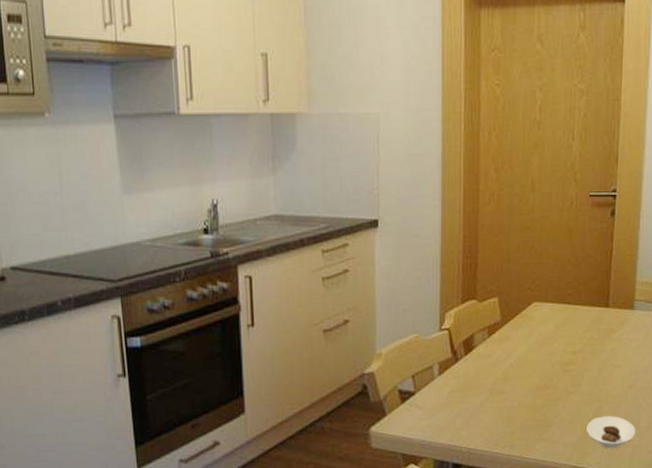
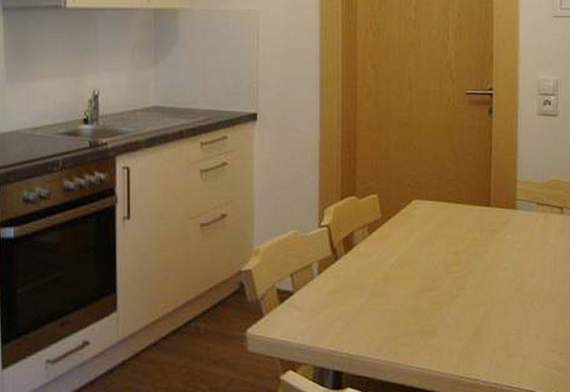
saucer: present [587,416,636,449] -> none [473,322,525,359]

